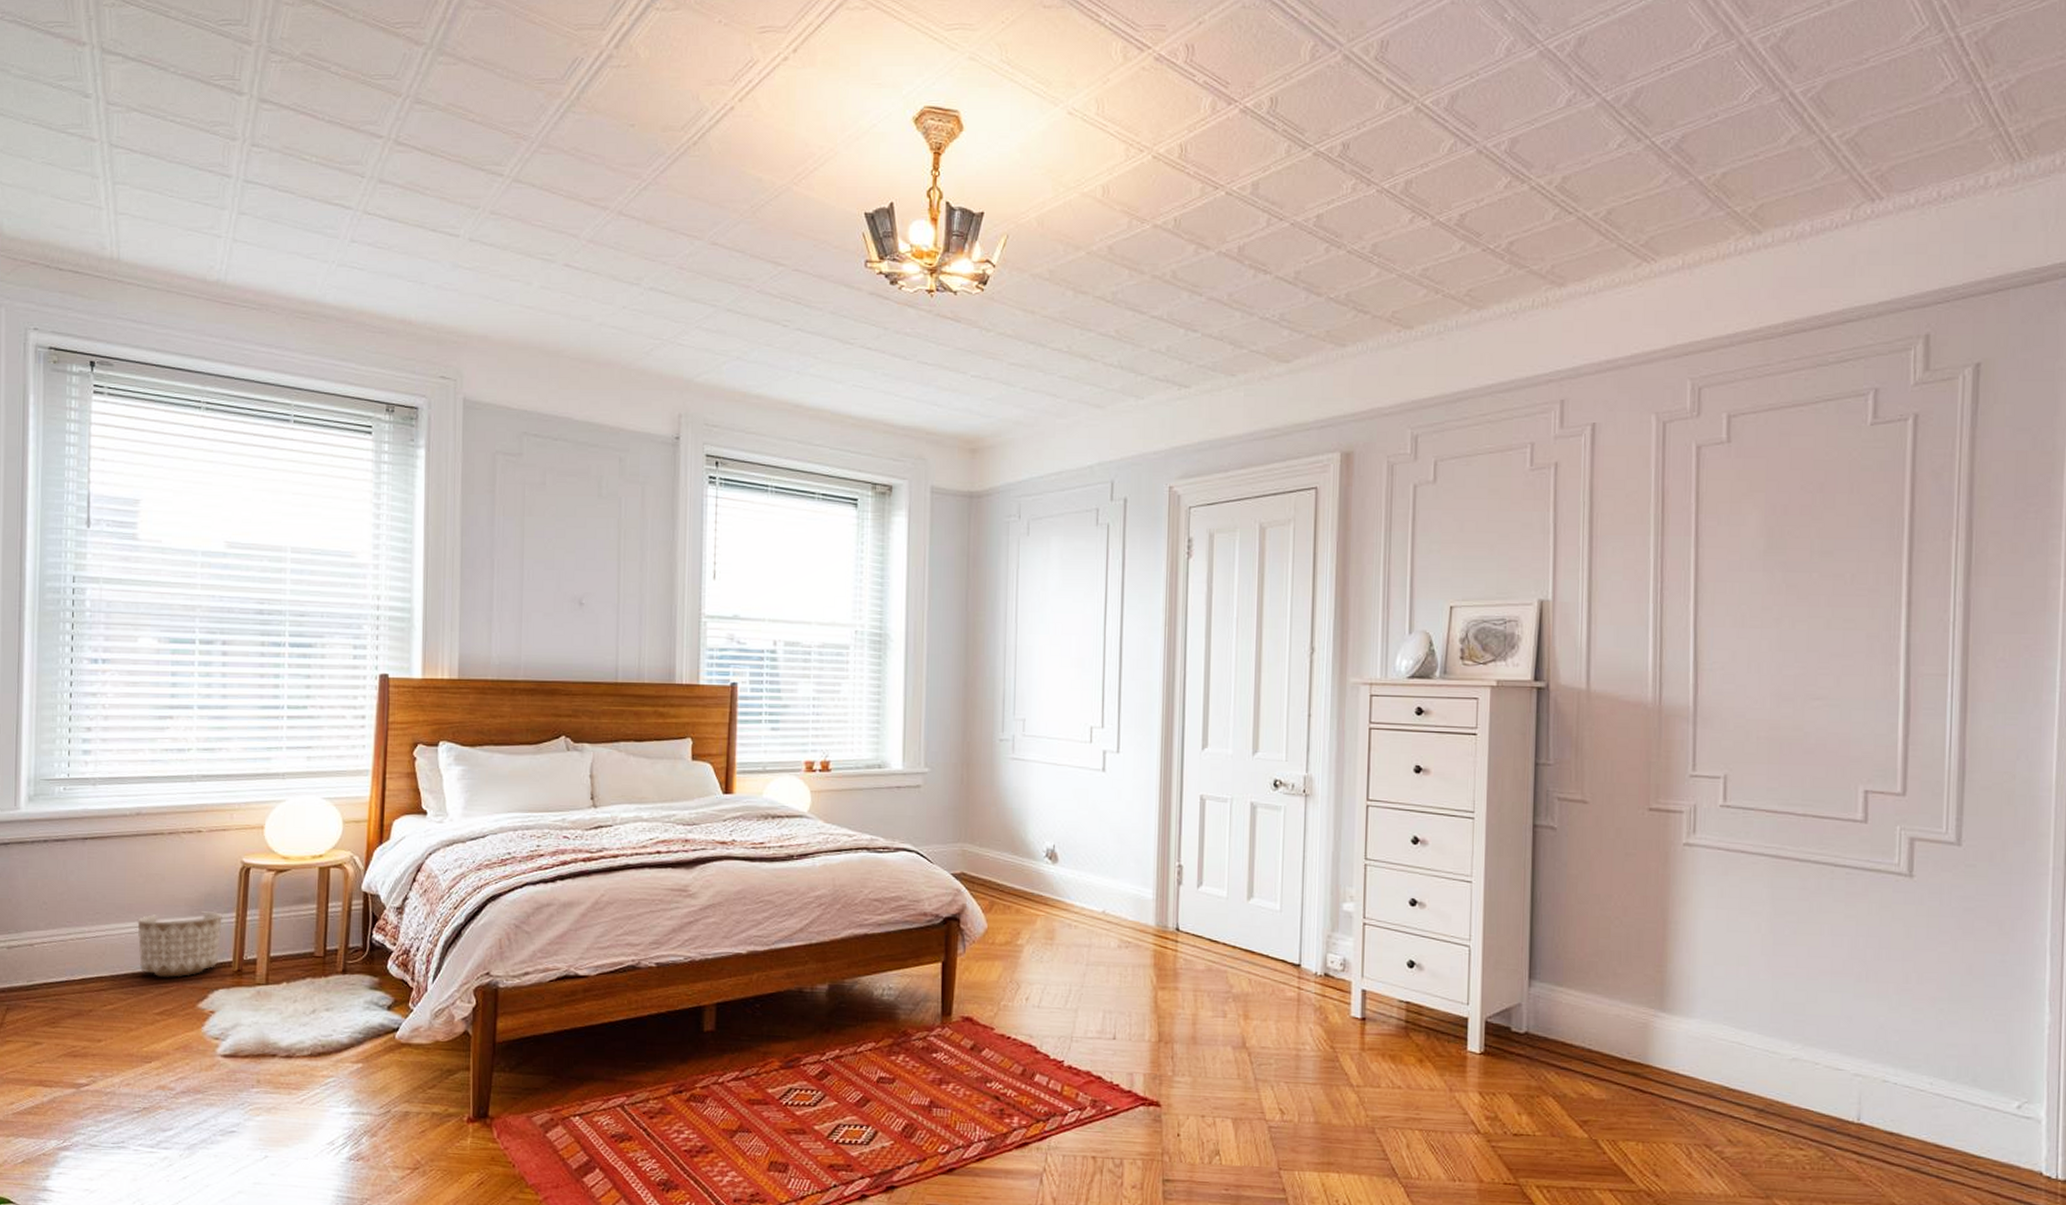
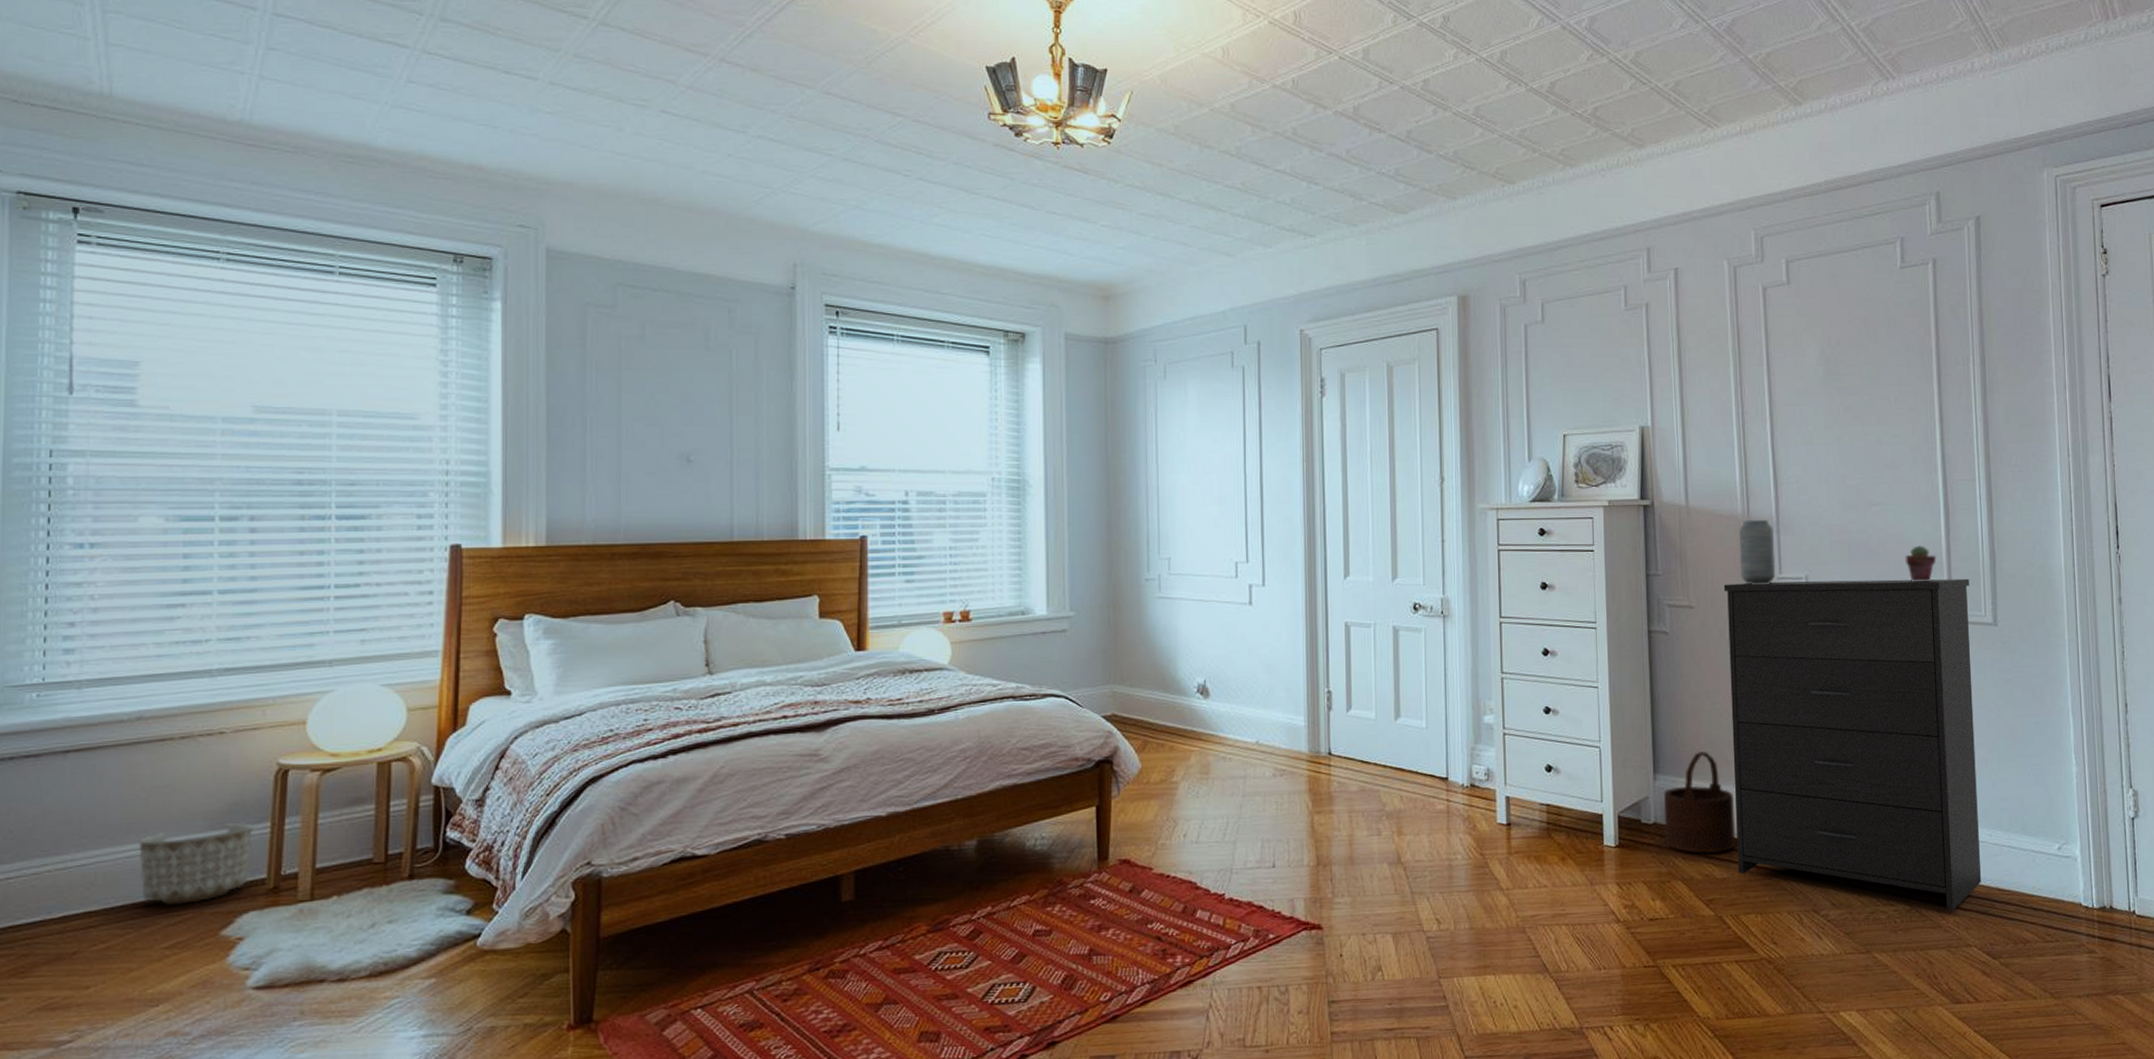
wooden bucket: none [1536,960,1621,1072] -> present [1663,751,1735,854]
dresser: none [1620,779,1930,1163] -> present [1723,578,1982,910]
vase: none [1646,708,1689,782] -> present [1739,519,1775,585]
potted succulent: none [1850,747,1890,789] -> present [1905,545,1937,581]

